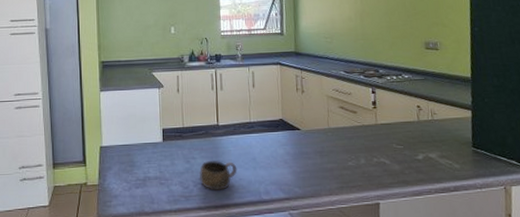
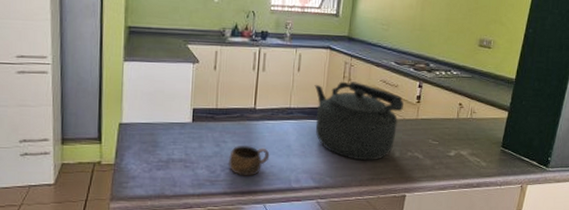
kettle: none [270,93,360,170] -> present [314,81,404,161]

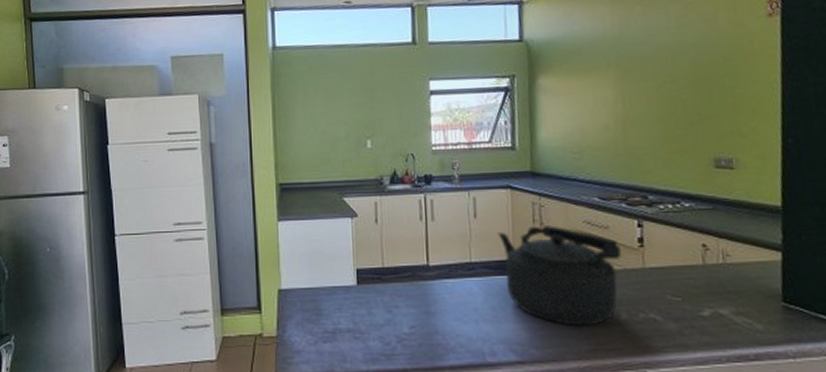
cup: present [228,146,270,177] -> none [403,311,454,350]

